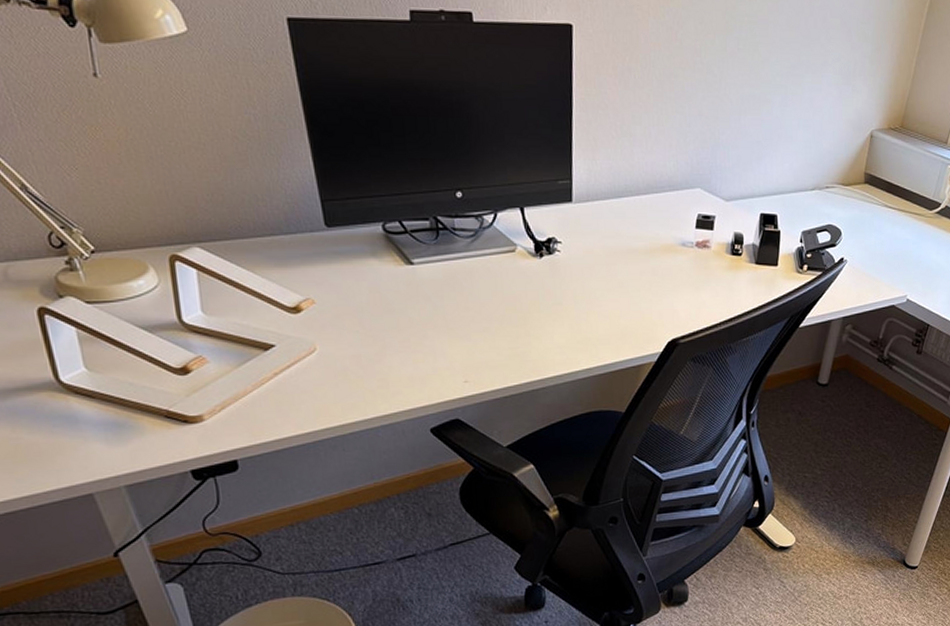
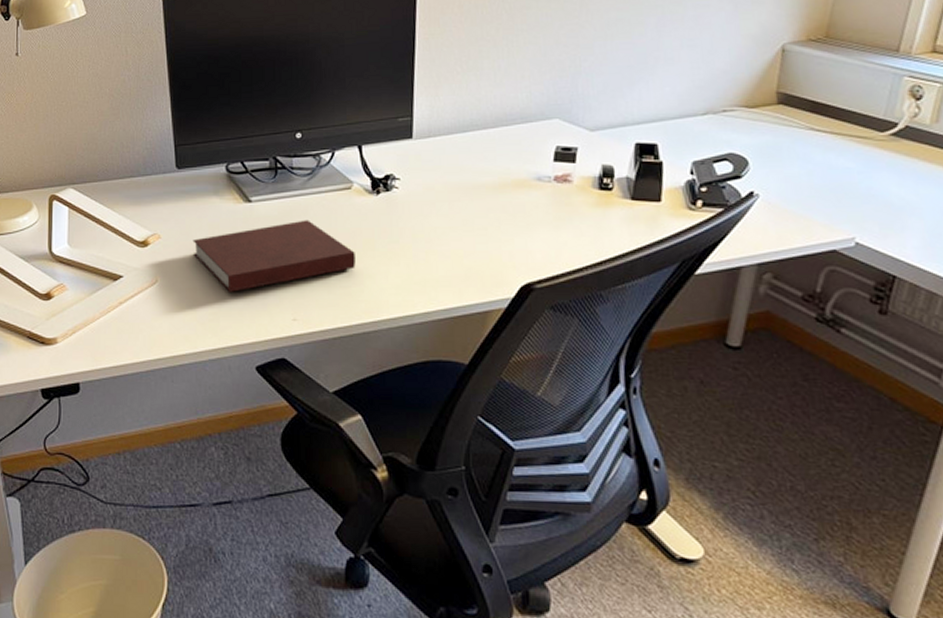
notebook: none [352,282,523,358] -> present [193,220,356,292]

